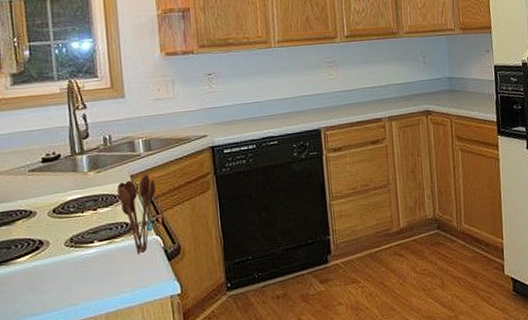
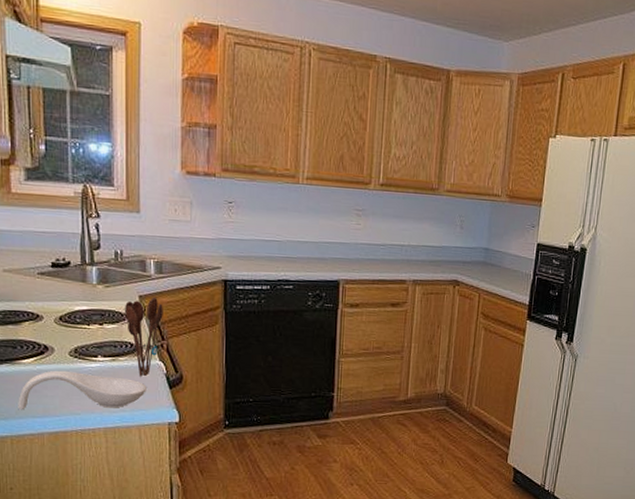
spoon rest: none [15,259,146,311] -> present [18,370,146,410]

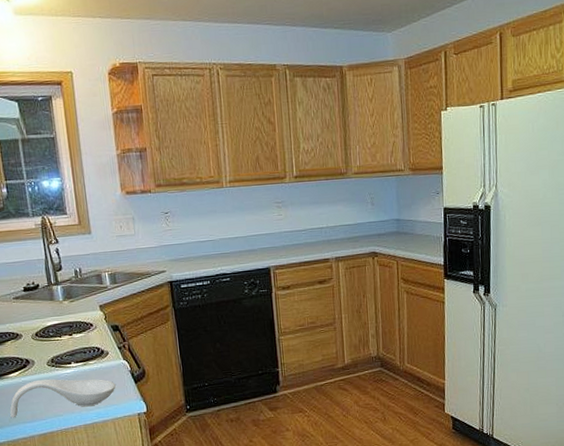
utensil holder: present [124,296,163,377] -> none [88,304,122,376]

